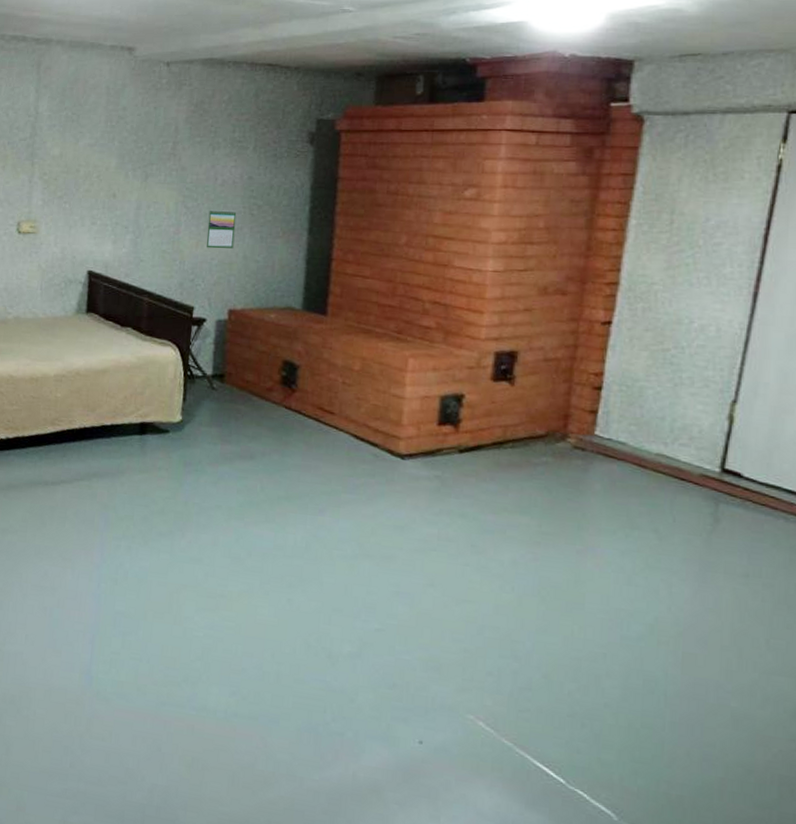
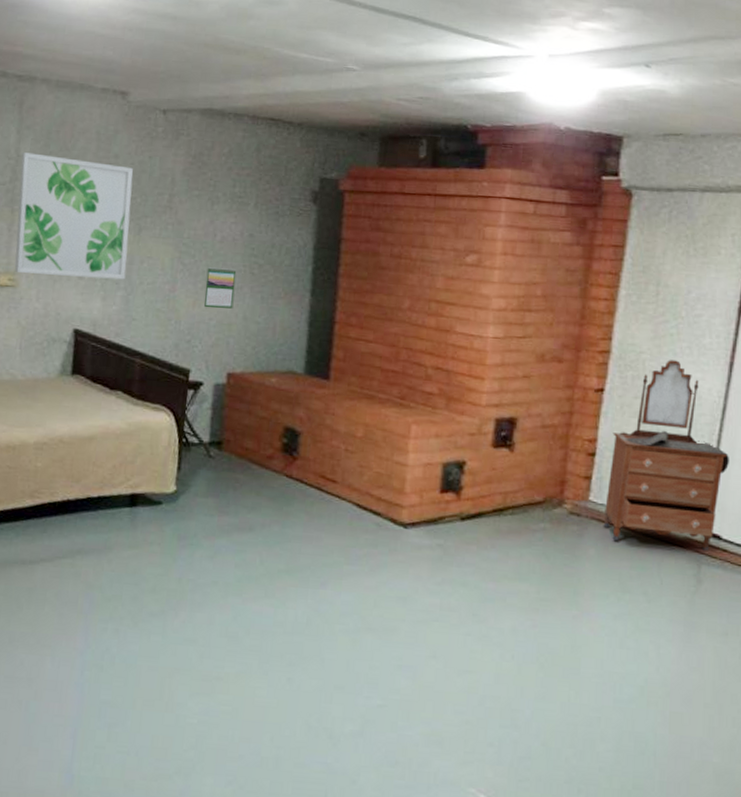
wall art: none [35,110,140,224] -> present [15,152,134,280]
dresser: none [610,291,752,489] -> present [603,360,729,551]

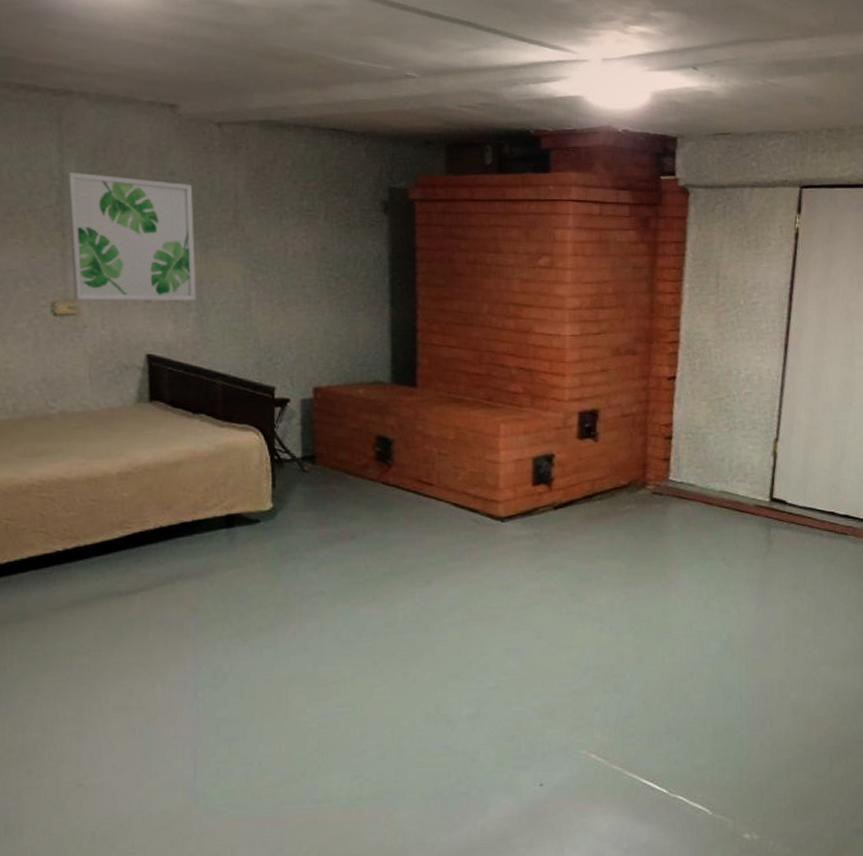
calendar: present [203,267,237,309] -> none [282,282,313,324]
dresser: present [603,360,729,551] -> none [683,345,789,515]

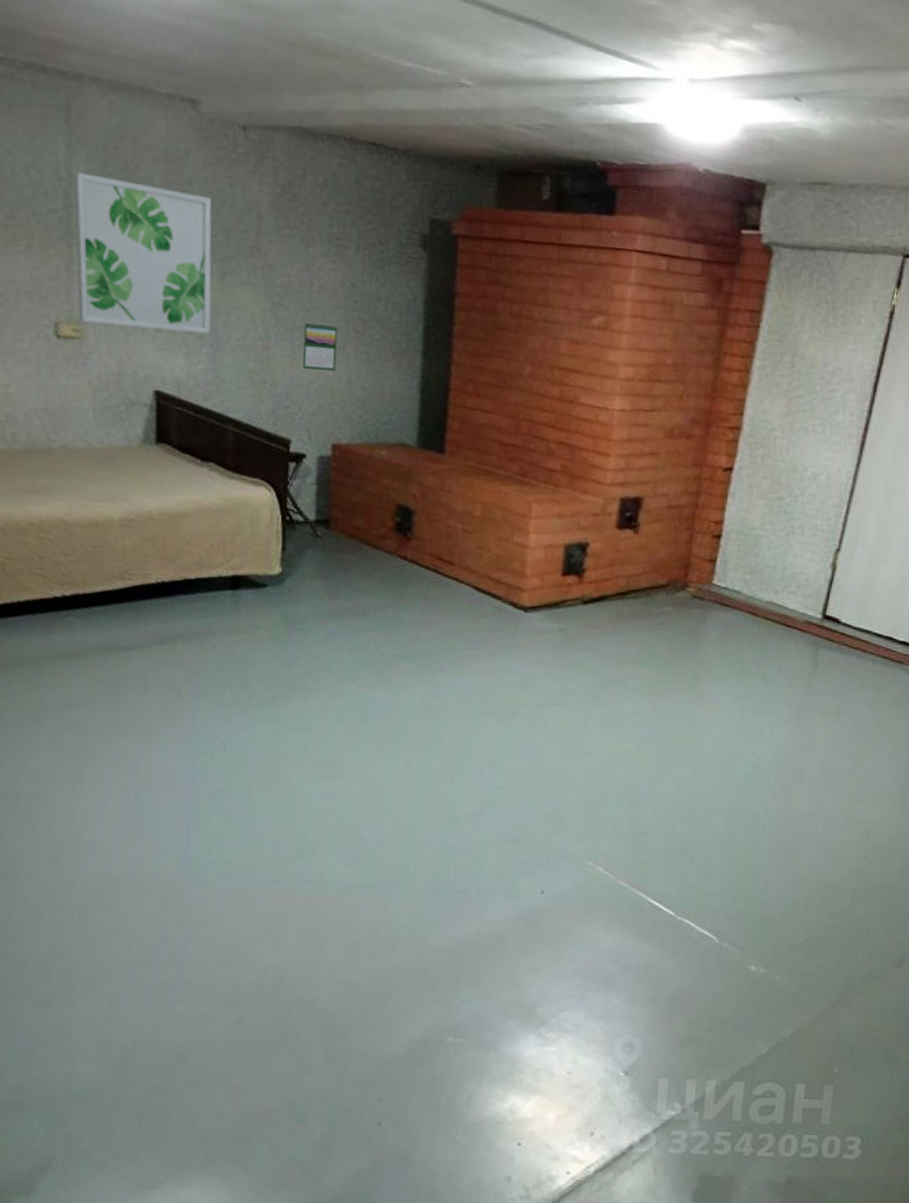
calendar: none [282,282,313,324] -> present [302,321,338,371]

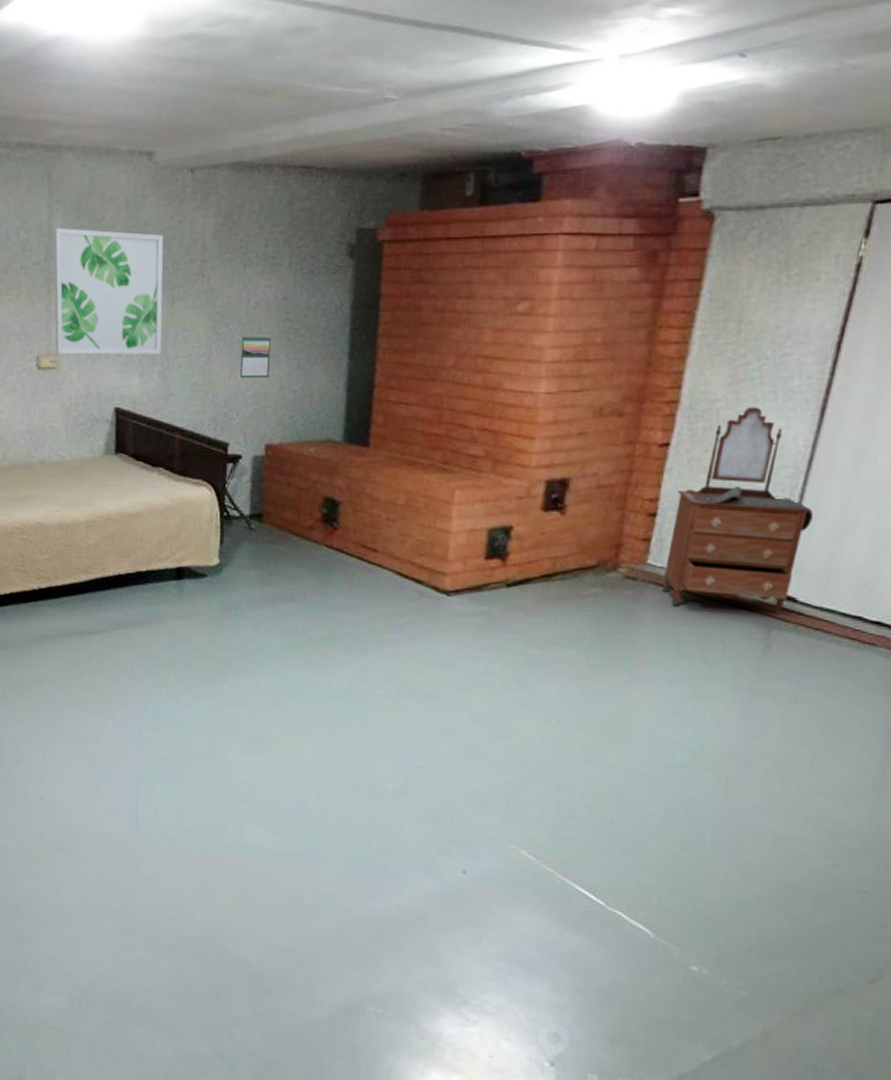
dresser: none [725,438,854,634] -> present [661,407,813,614]

